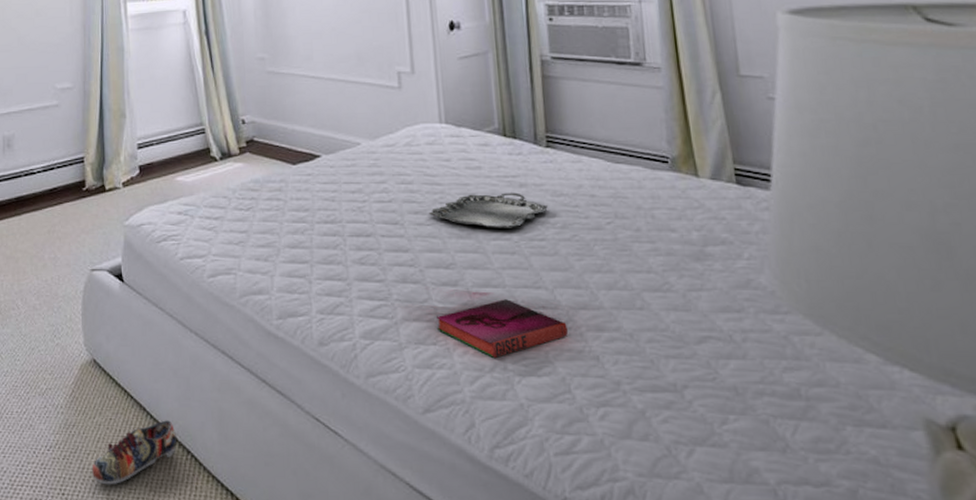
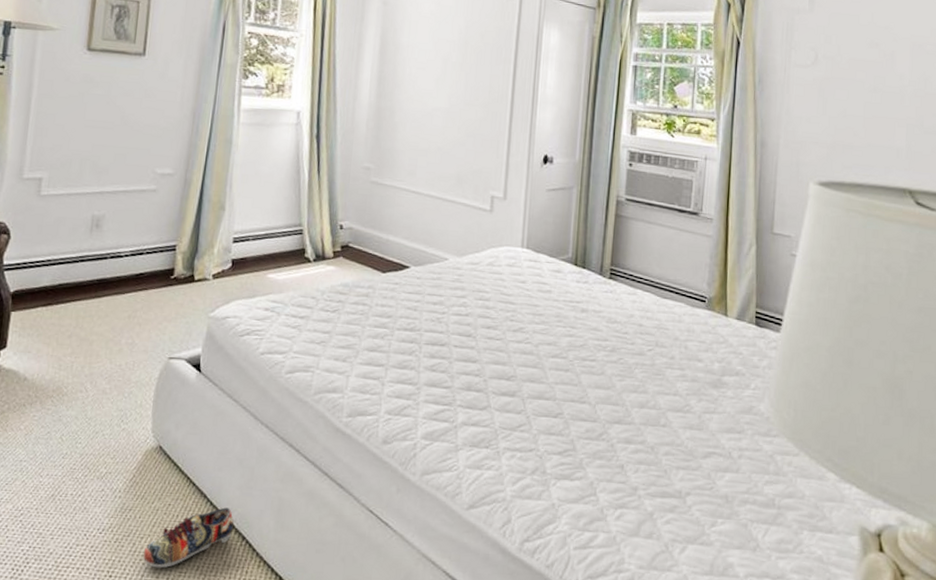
serving tray: present [429,192,548,228] -> none [500,315,602,348]
hardback book: present [436,299,568,358] -> none [490,411,602,462]

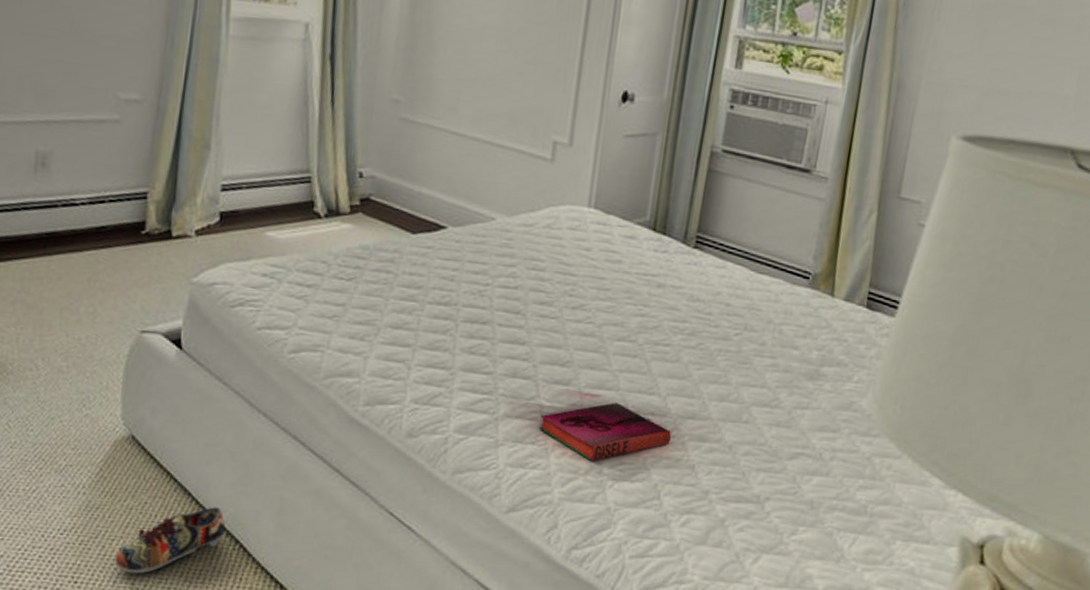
hardback book: none [490,411,602,462] -> present [538,403,671,461]

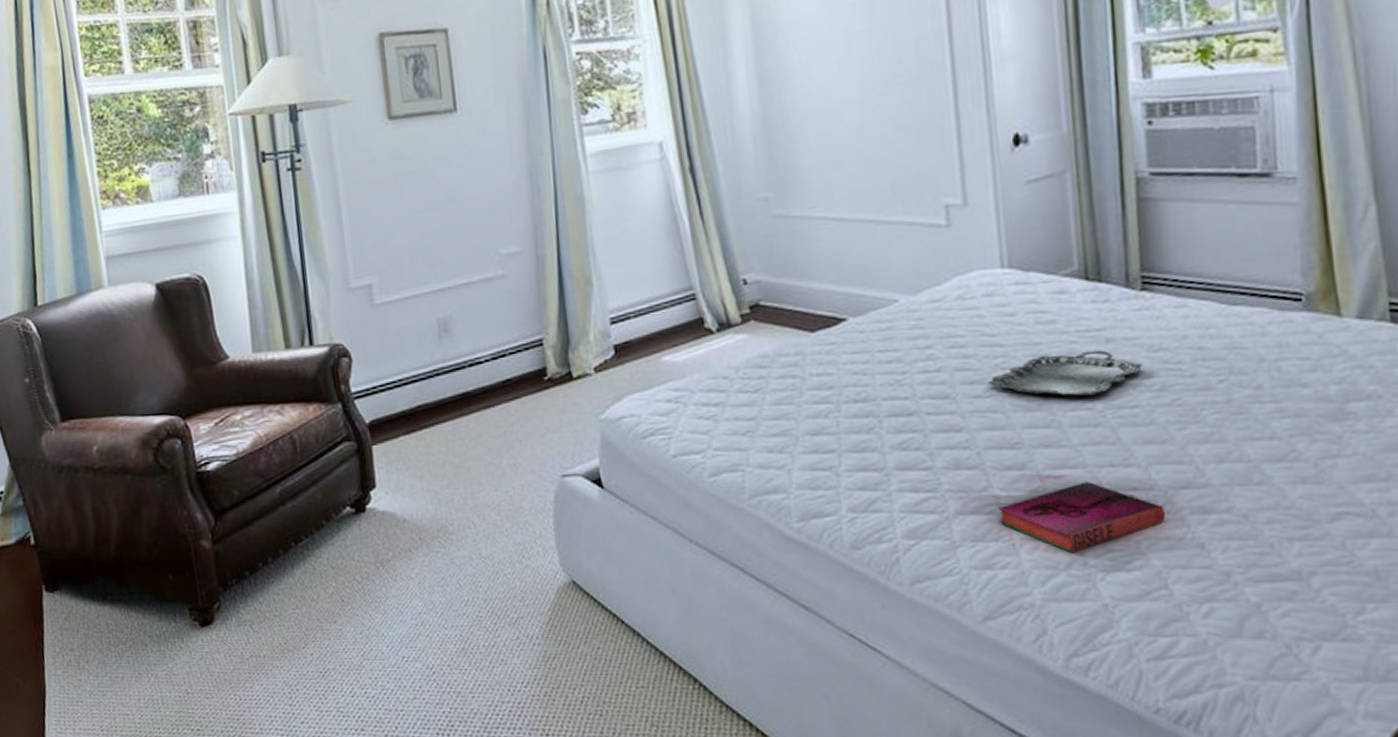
shoe: present [115,507,225,574] -> none [580,646,680,722]
serving tray: none [556,289,681,330] -> present [988,350,1142,397]

